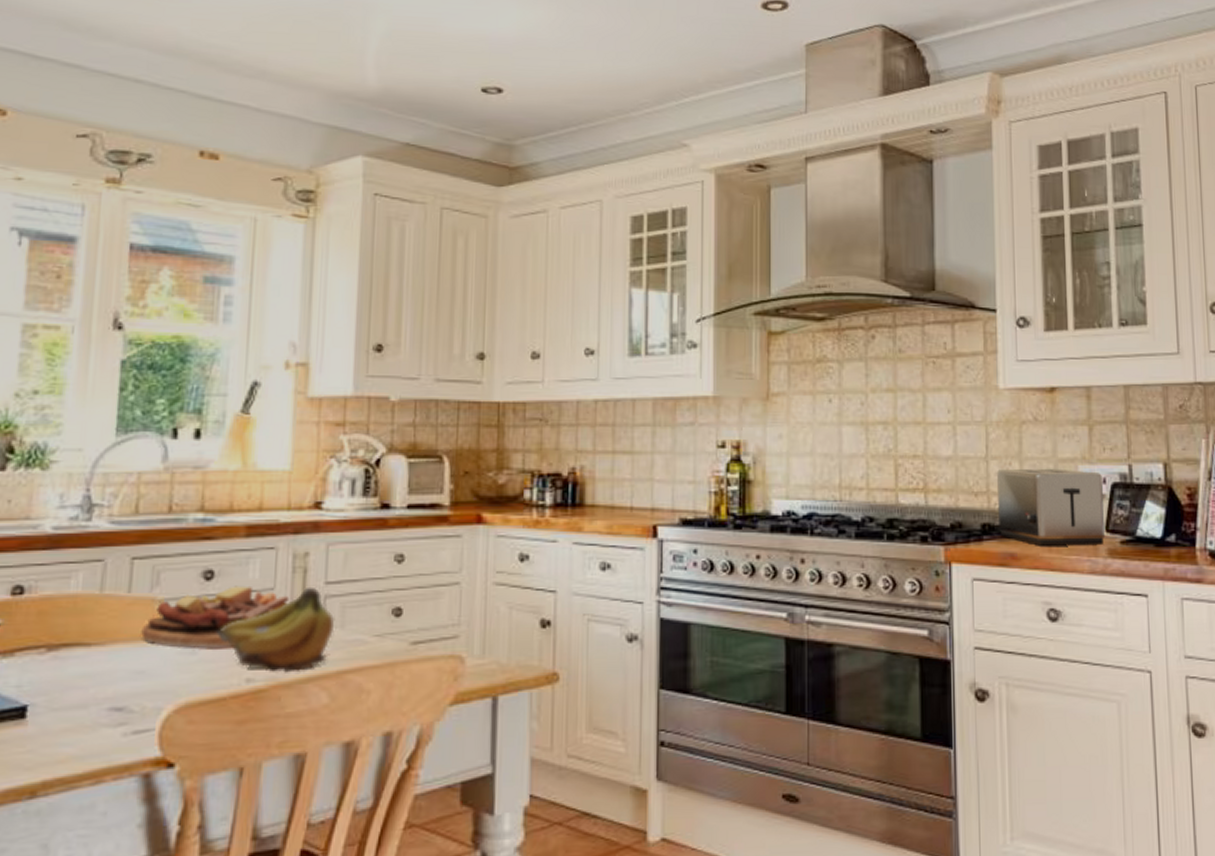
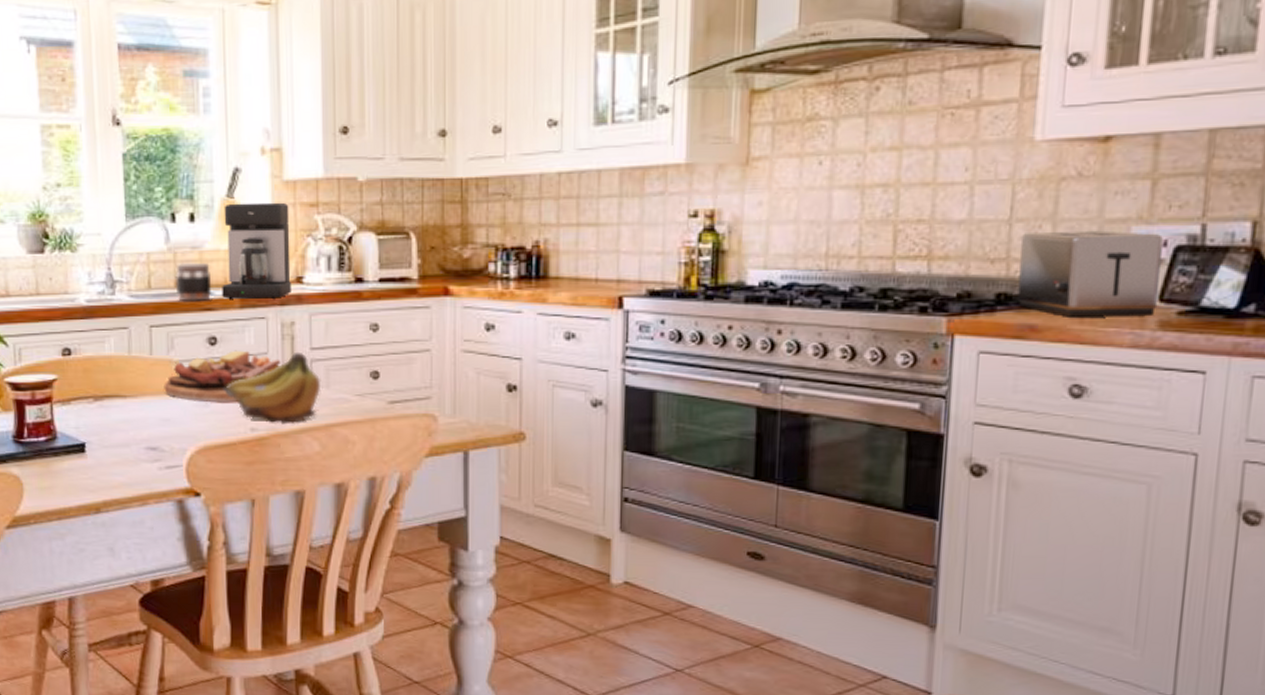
jar: none [169,484,215,530] -> present [176,262,212,302]
coffee maker: none [225,419,312,526] -> present [222,202,293,299]

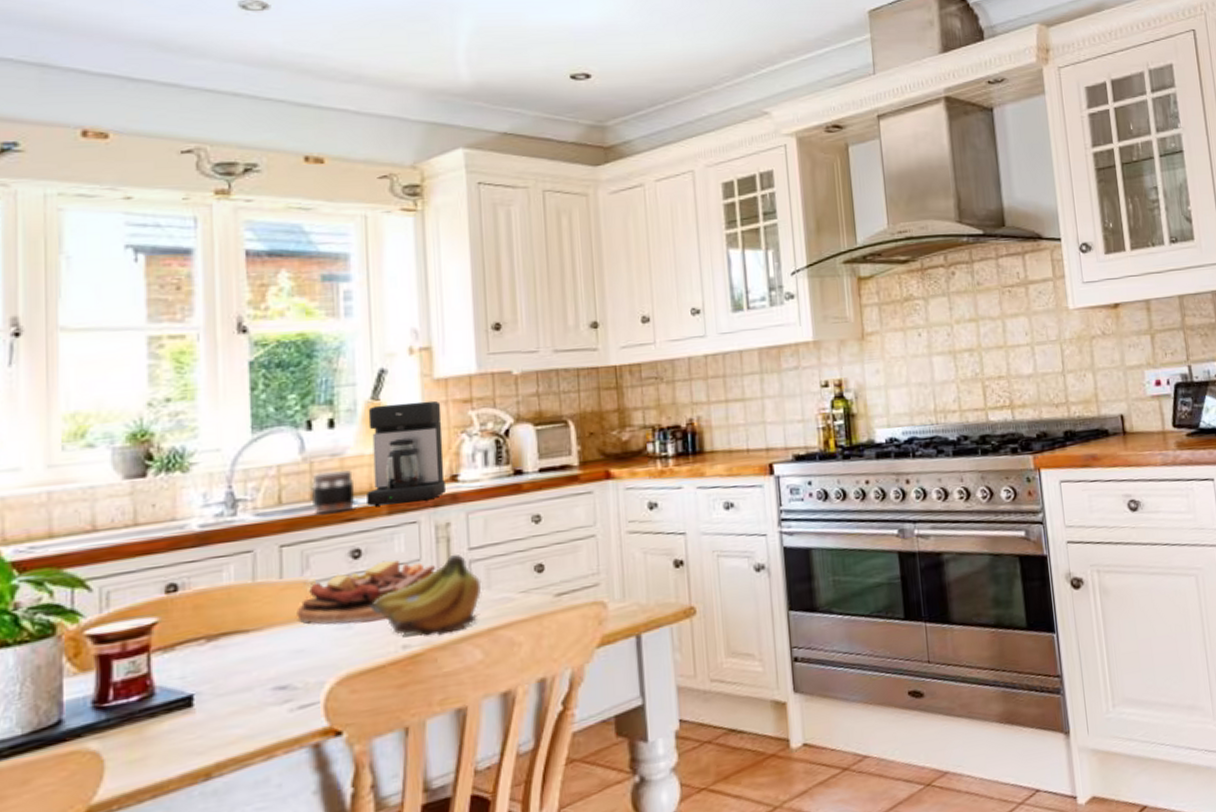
toaster: present [1017,230,1163,317] -> none [1073,375,1173,446]

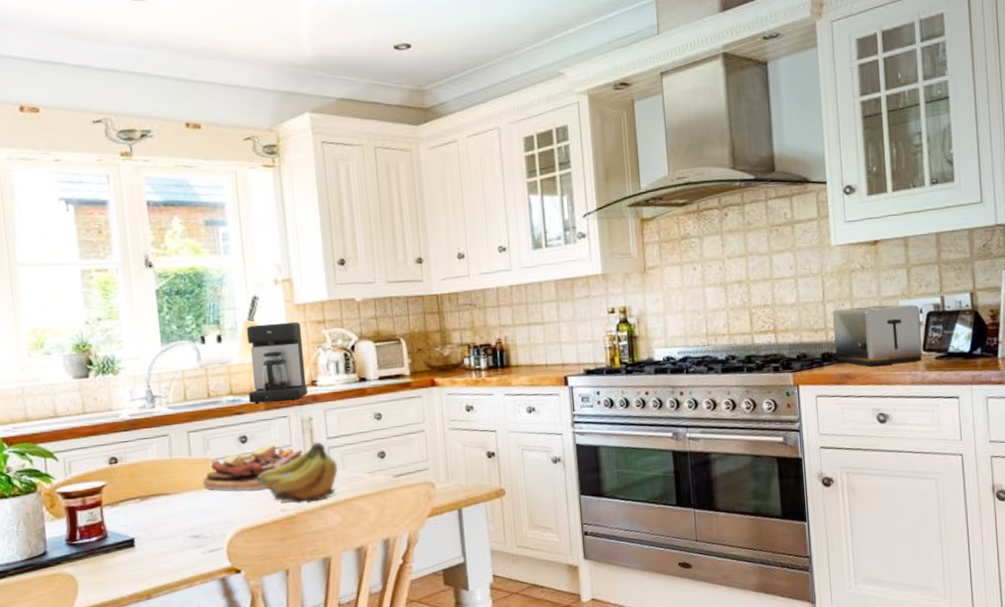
jar: present [312,470,355,514] -> none [208,375,240,408]
toaster: none [1073,375,1173,446] -> present [832,304,923,367]

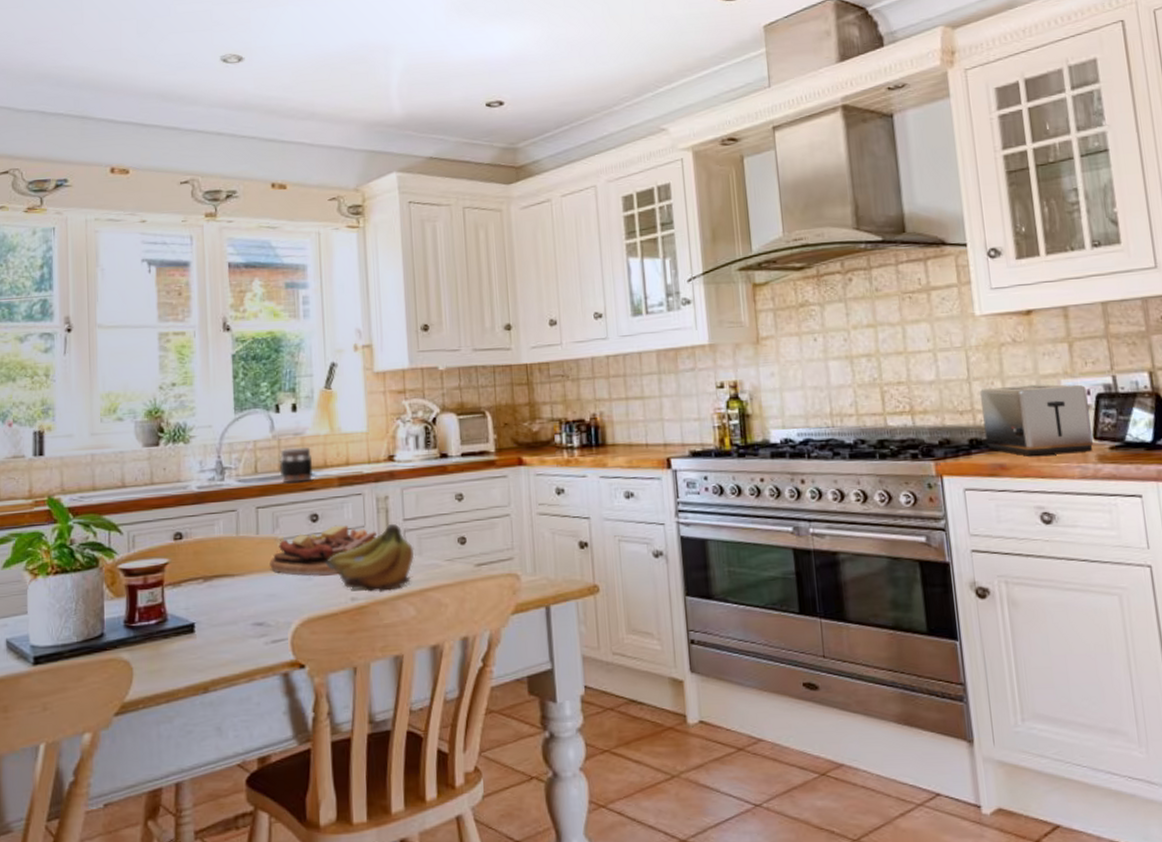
jar: none [208,375,240,408] -> present [280,447,313,483]
coffee maker: present [246,321,309,404] -> none [322,391,385,479]

